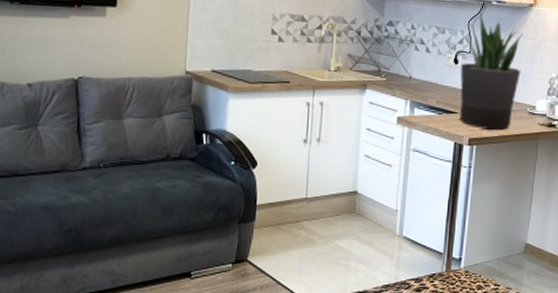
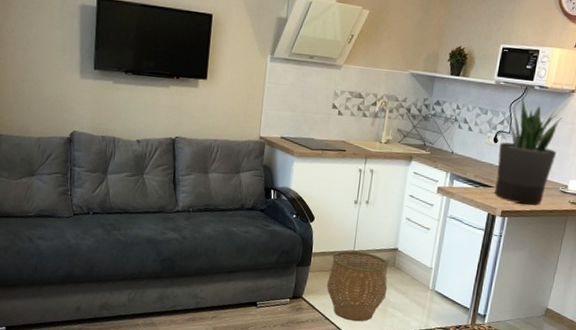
basket: none [275,199,349,283] -> present [326,250,390,322]

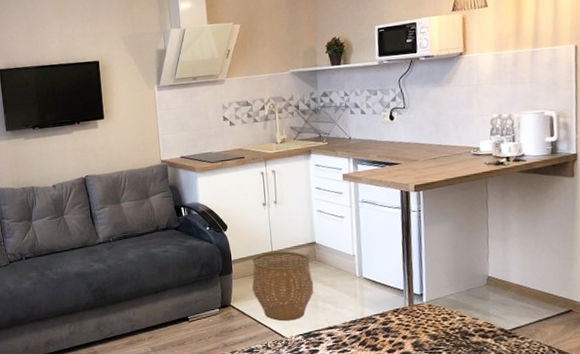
planter: present [494,96,562,206] -> none [396,69,459,176]

